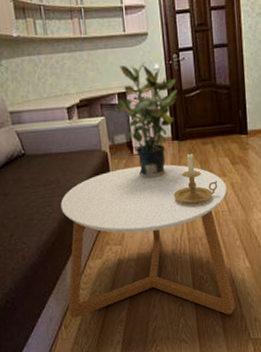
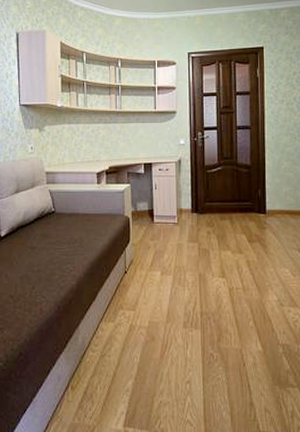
coffee table: present [60,164,236,318] -> none [77,234,246,401]
potted plant: present [117,61,177,178] -> none [142,137,200,247]
candle holder: present [173,153,218,203] -> none [189,226,234,276]

